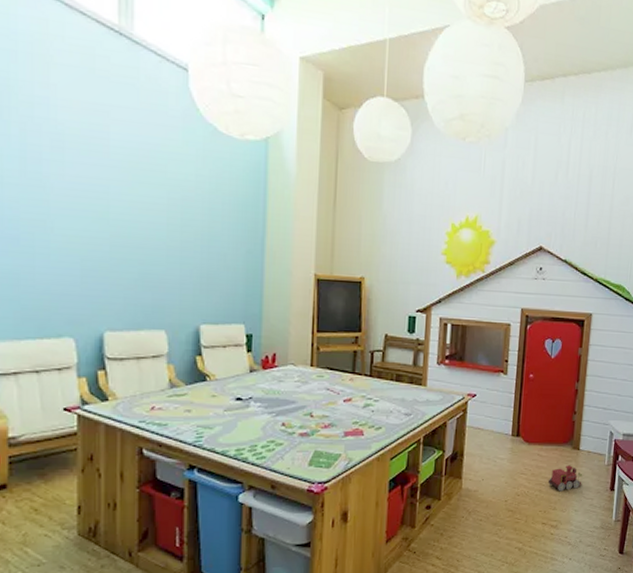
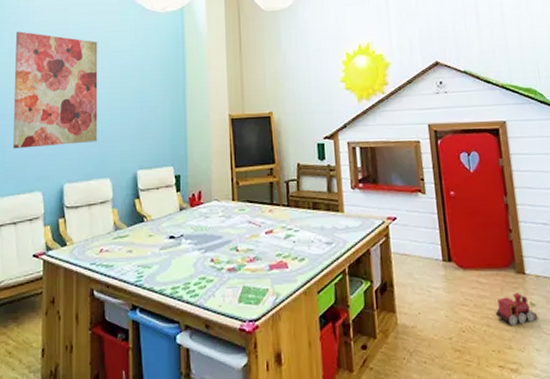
wall art: none [30,129,151,287] -> present [12,31,98,149]

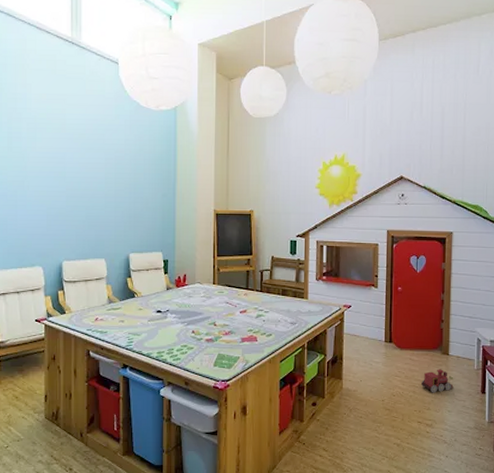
wall art: present [12,31,98,149] -> none [14,117,94,228]

